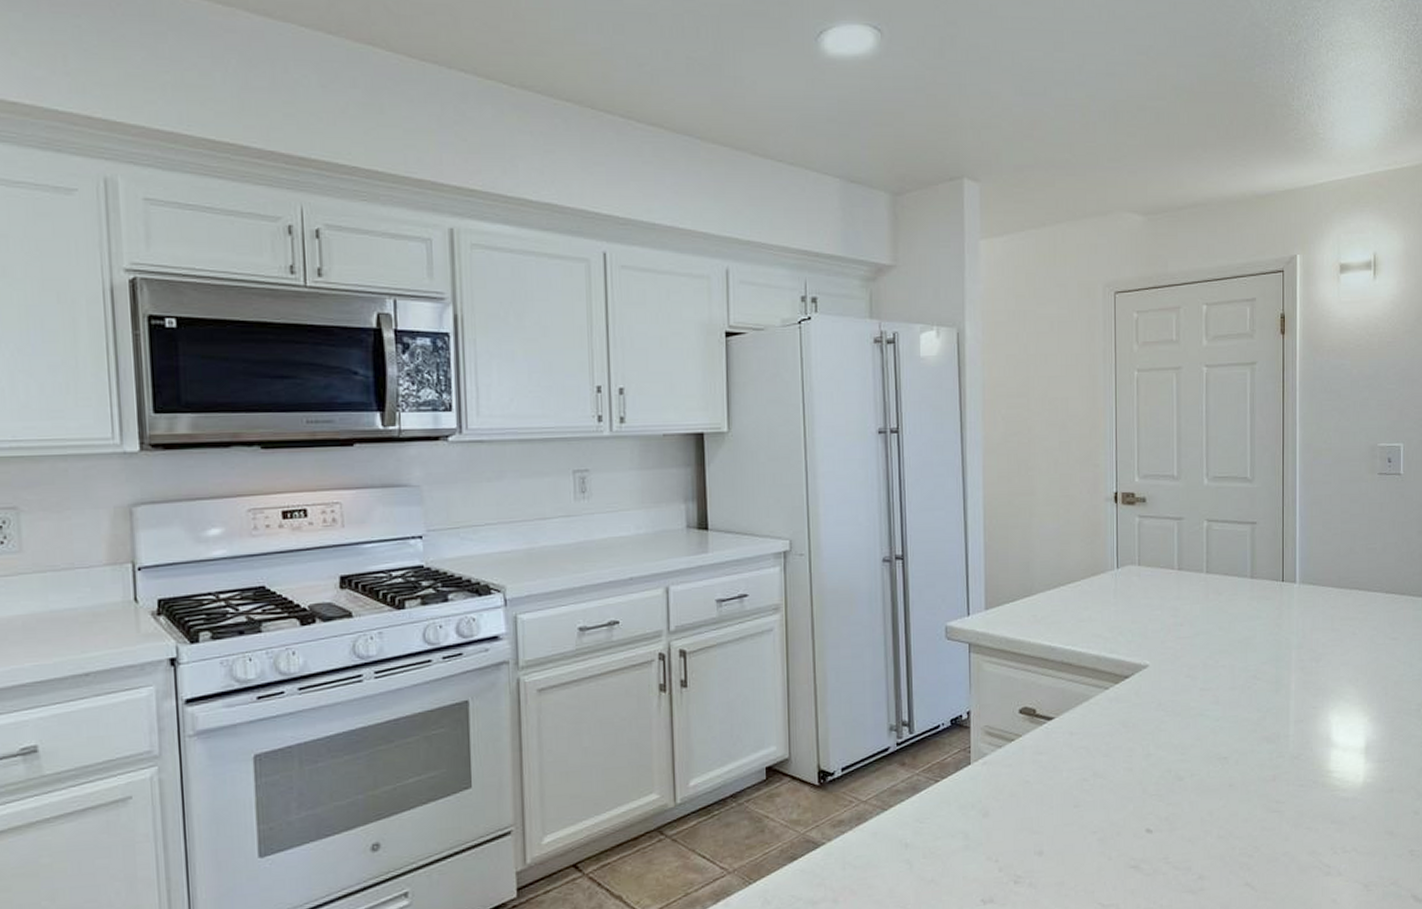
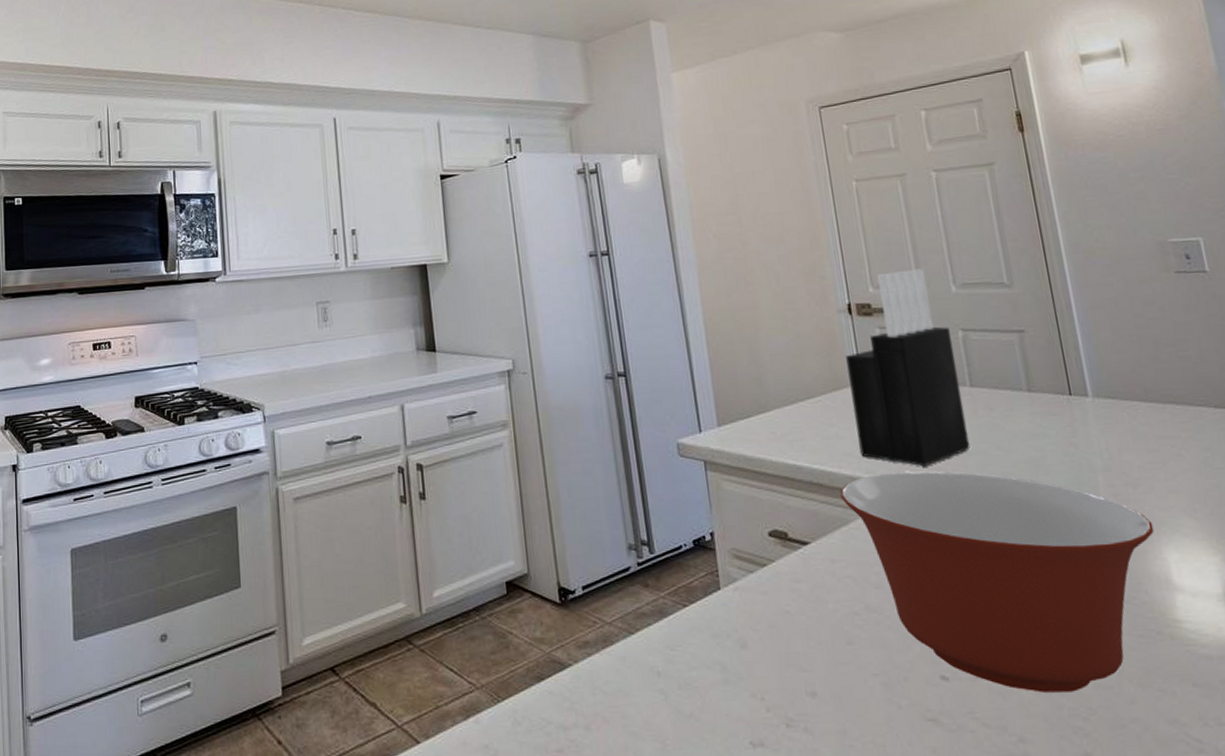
mixing bowl: none [1086,650,1325,837] -> present [840,471,1154,693]
knife block: none [1106,461,1198,646] -> present [846,269,971,467]

